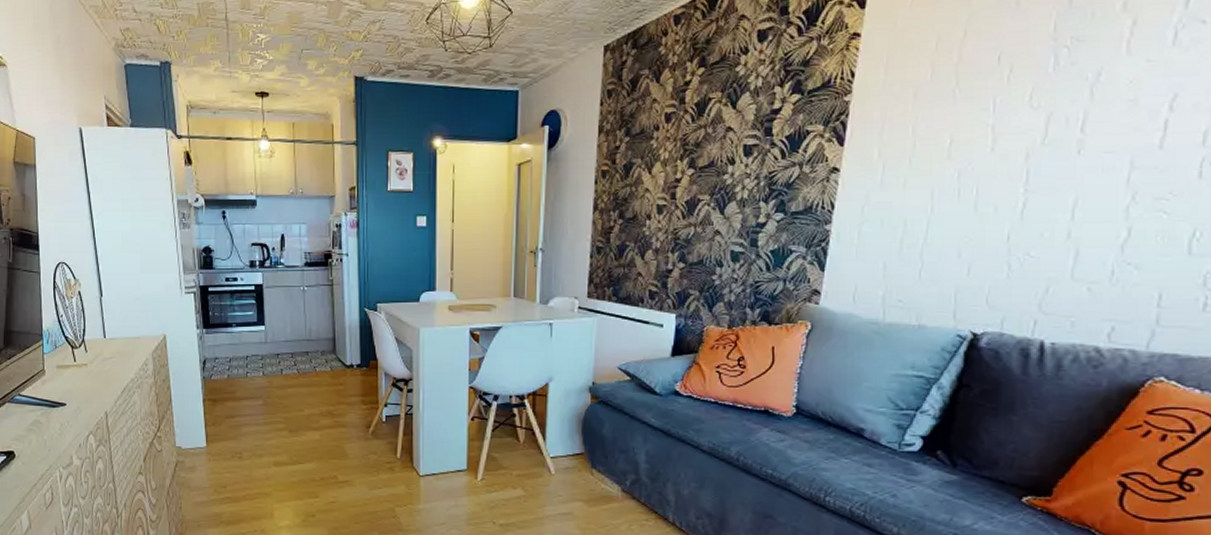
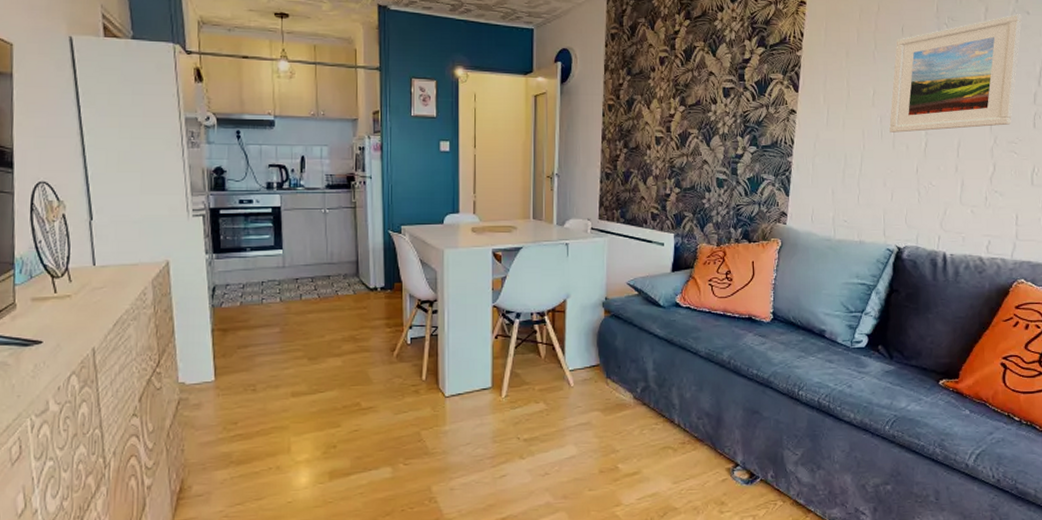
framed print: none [971,24,1194,191] -> present [889,14,1022,133]

